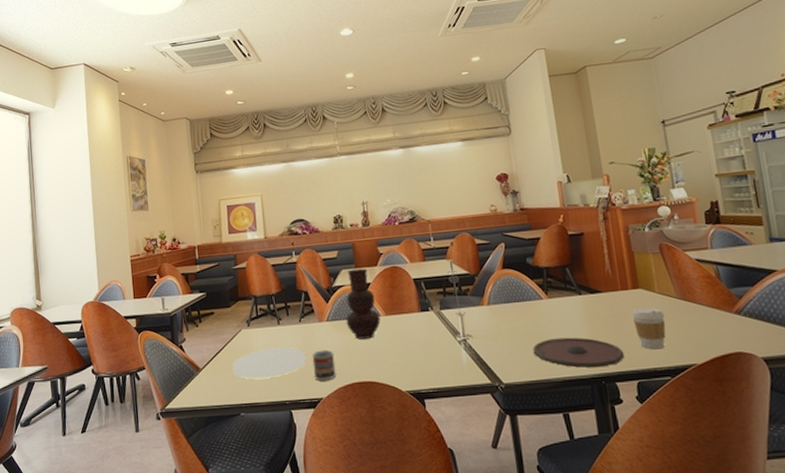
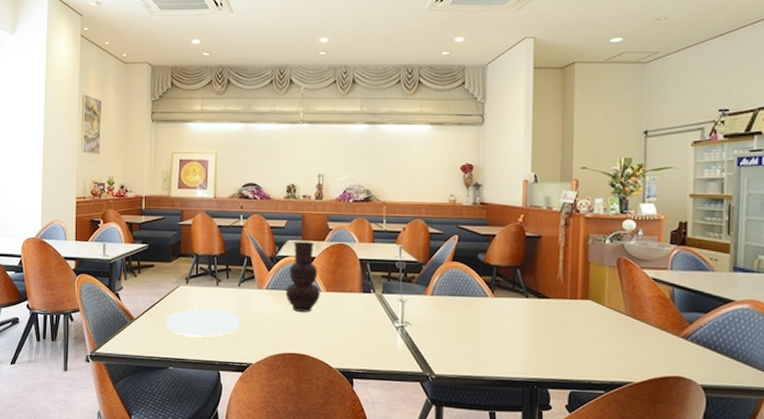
cup: present [312,350,337,381] -> none [246,317,269,348]
plate: present [533,337,625,368] -> none [469,337,562,372]
coffee cup: present [631,307,666,350] -> none [576,319,610,363]

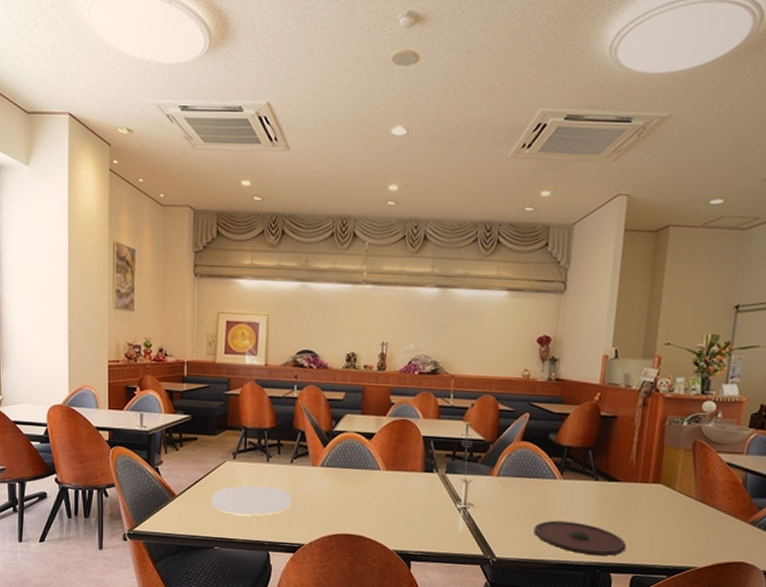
vase: present [285,241,320,312] -> none [341,415,379,492]
plate: none [469,337,562,372] -> present [533,520,627,556]

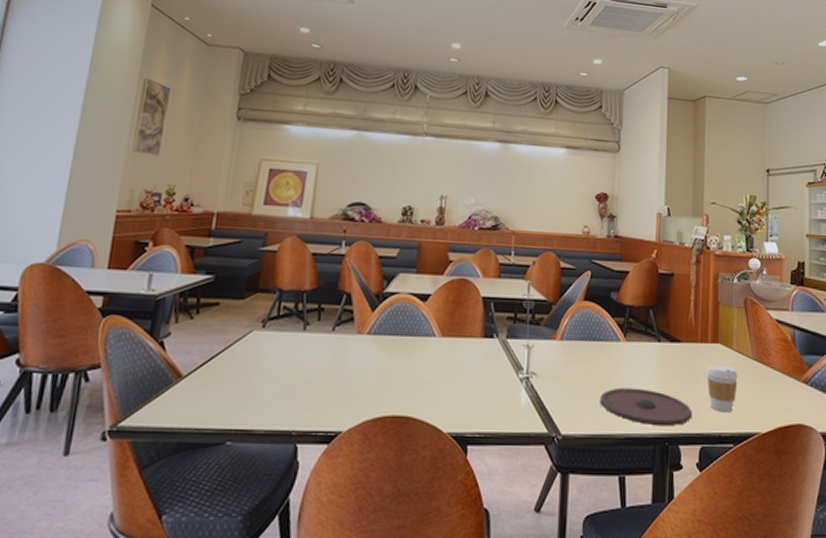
plate: present [211,485,292,516] -> none [228,359,331,398]
coffee cup: none [644,503,679,548] -> present [706,365,738,413]

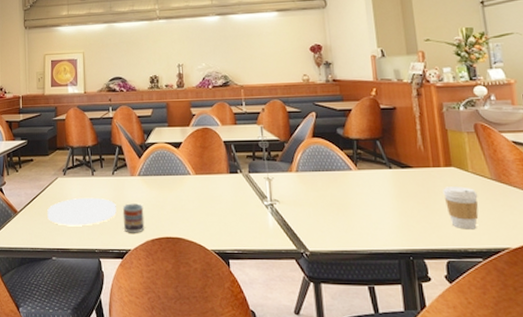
plate: none [228,359,331,398] -> present [47,197,117,225]
cup: none [337,370,369,410] -> present [122,203,145,233]
plate: present [600,387,693,425] -> none [340,210,434,242]

